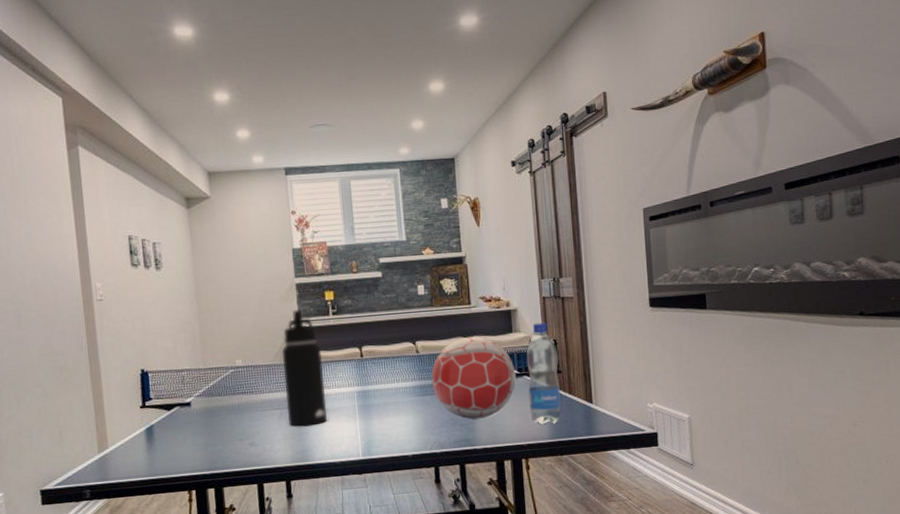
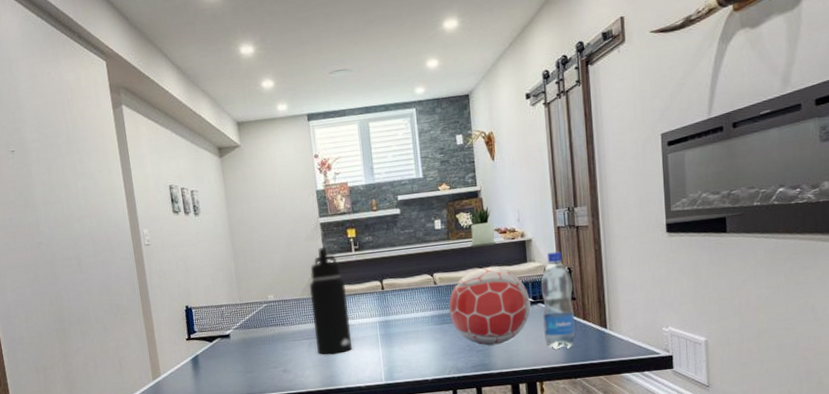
planter: none [454,273,482,315] -> present [470,206,497,248]

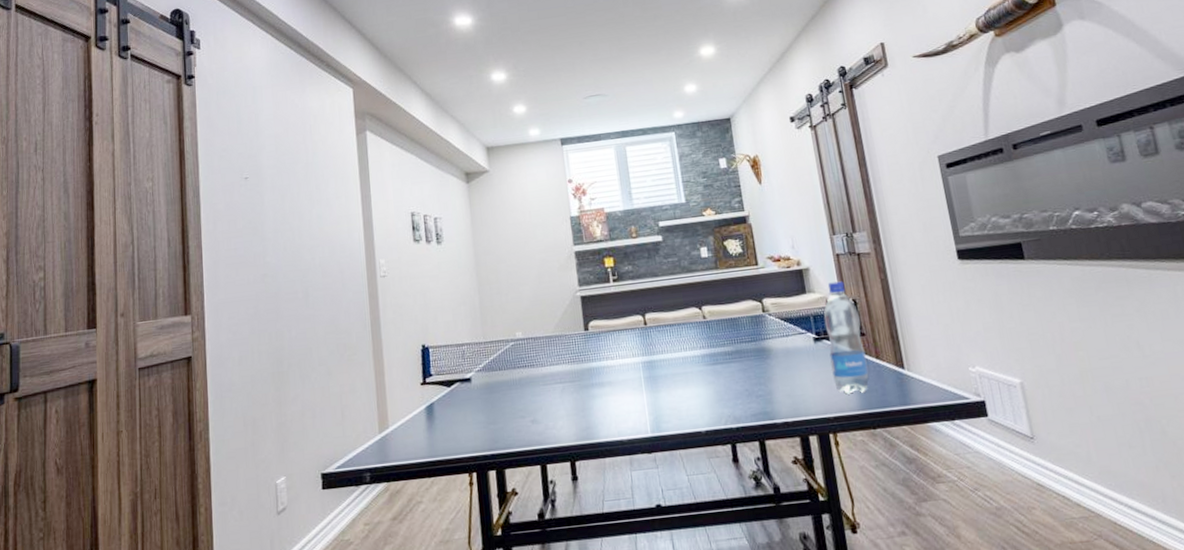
water bottle: present [309,246,352,355] -> none [562,277,612,402]
toy ball: present [449,266,531,346] -> none [721,298,815,390]
planter: present [470,206,497,248] -> none [739,232,771,277]

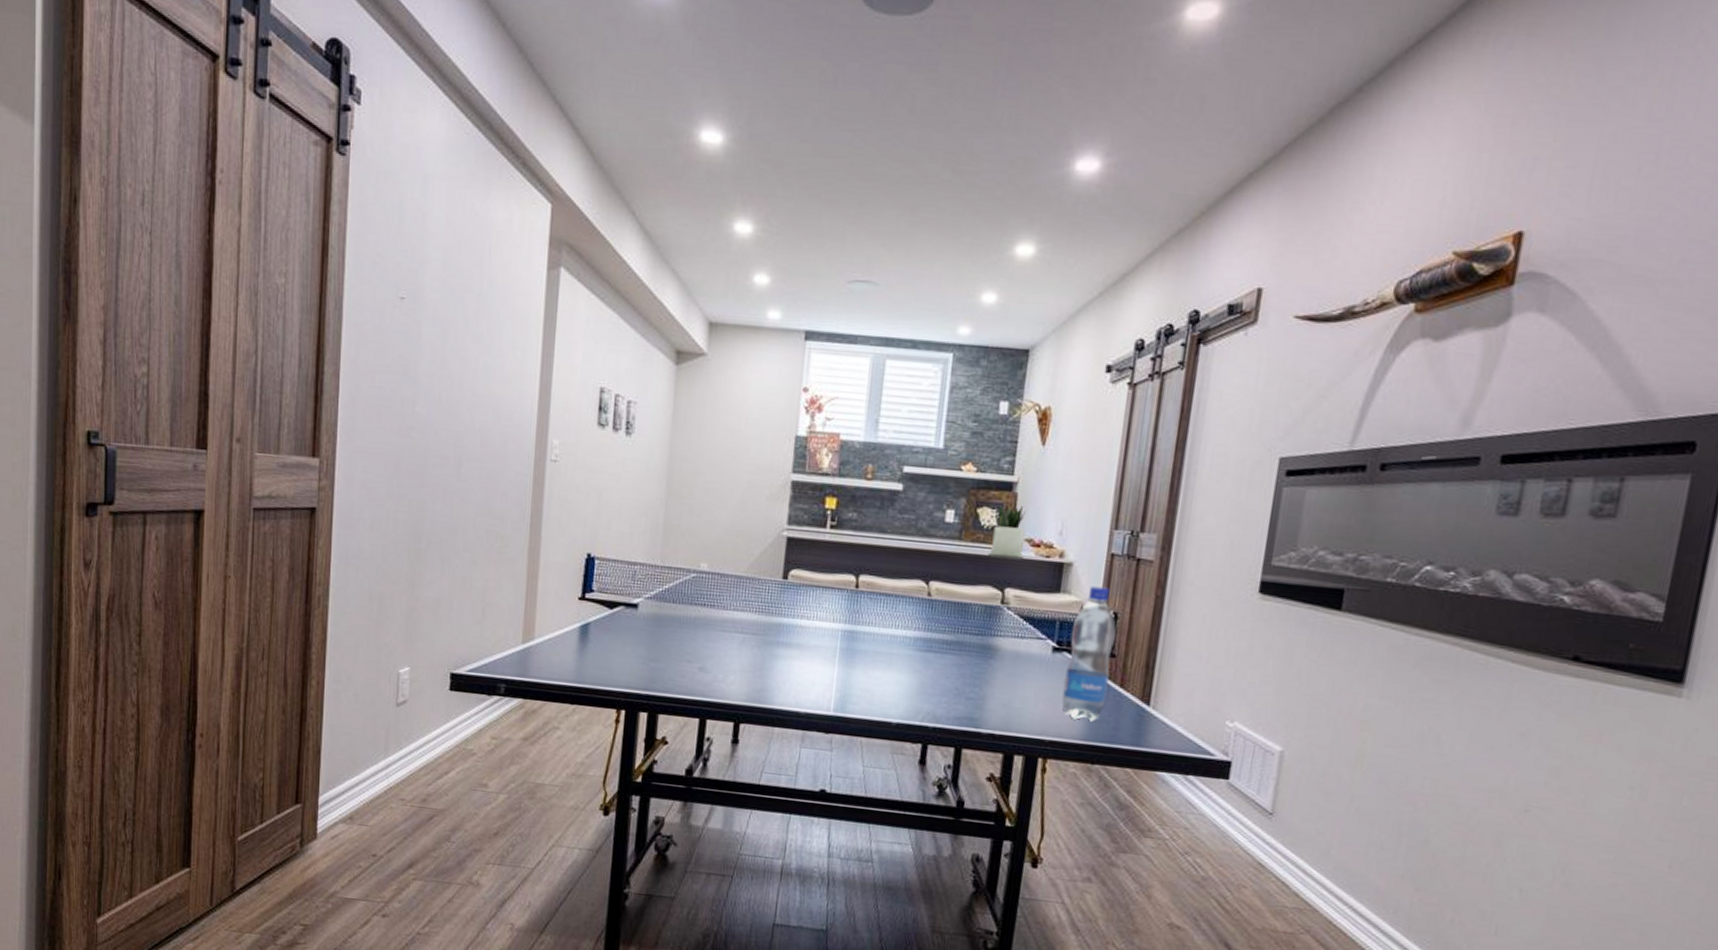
planter: none [739,232,771,277] -> present [987,505,1025,560]

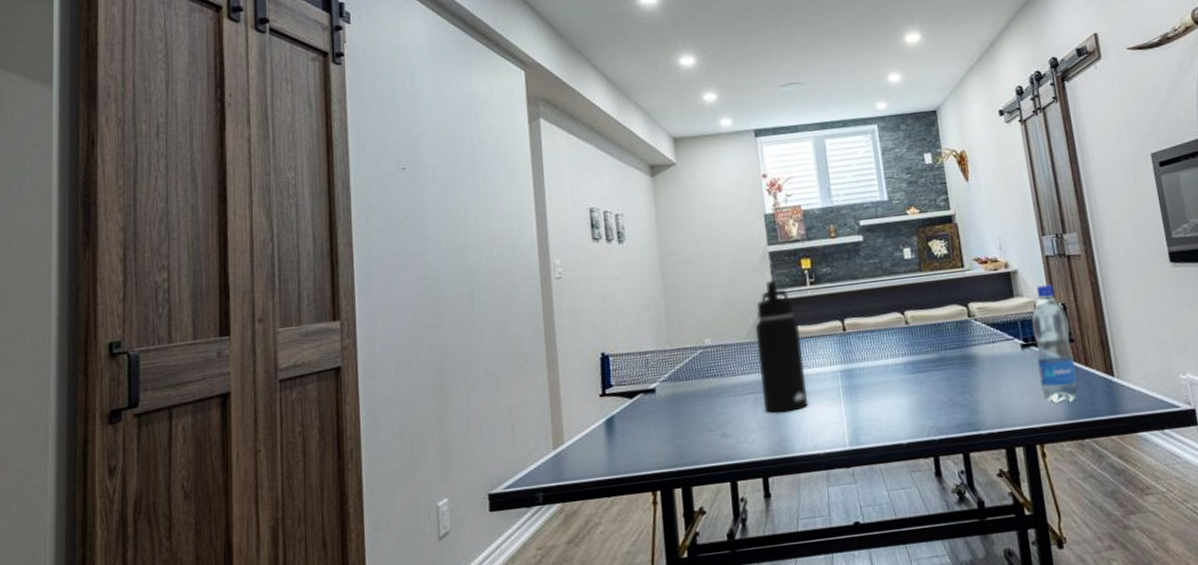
water bottle: none [750,513,808,662] -> present [755,279,808,414]
planter: present [987,505,1025,560] -> none [944,232,977,280]

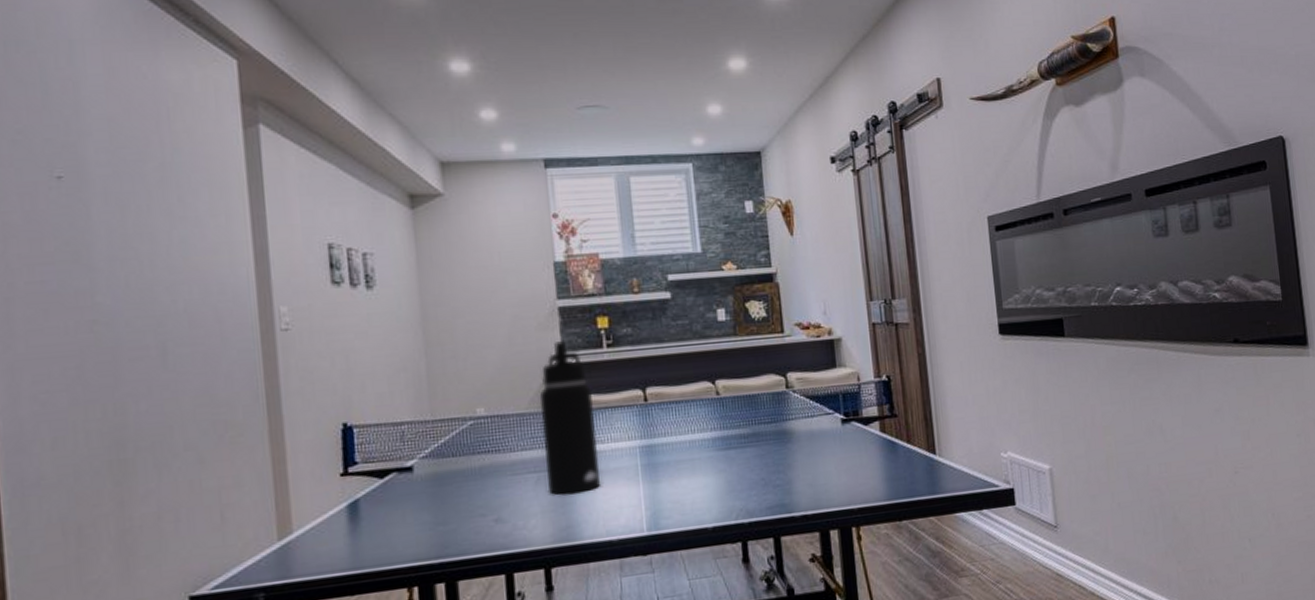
bottle: present [1031,284,1078,404] -> none [854,354,899,483]

